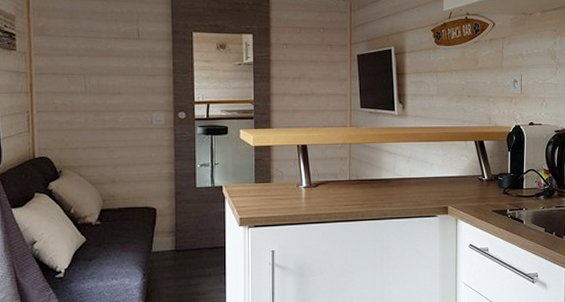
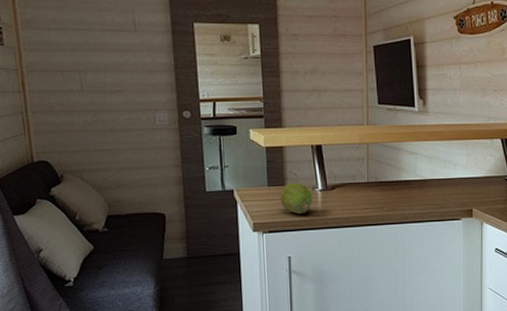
fruit: none [266,179,297,210] -> present [280,182,312,215]

